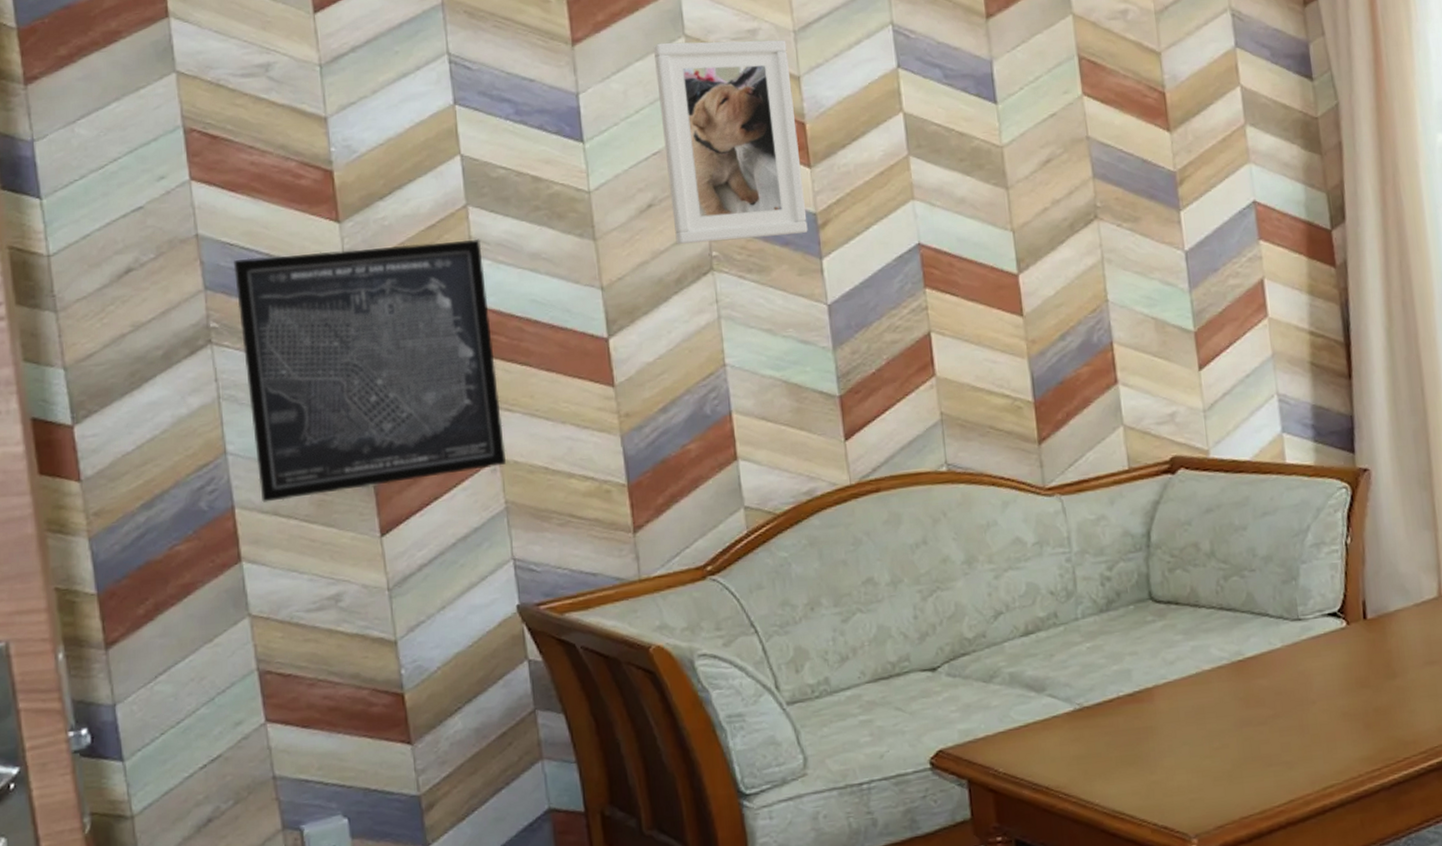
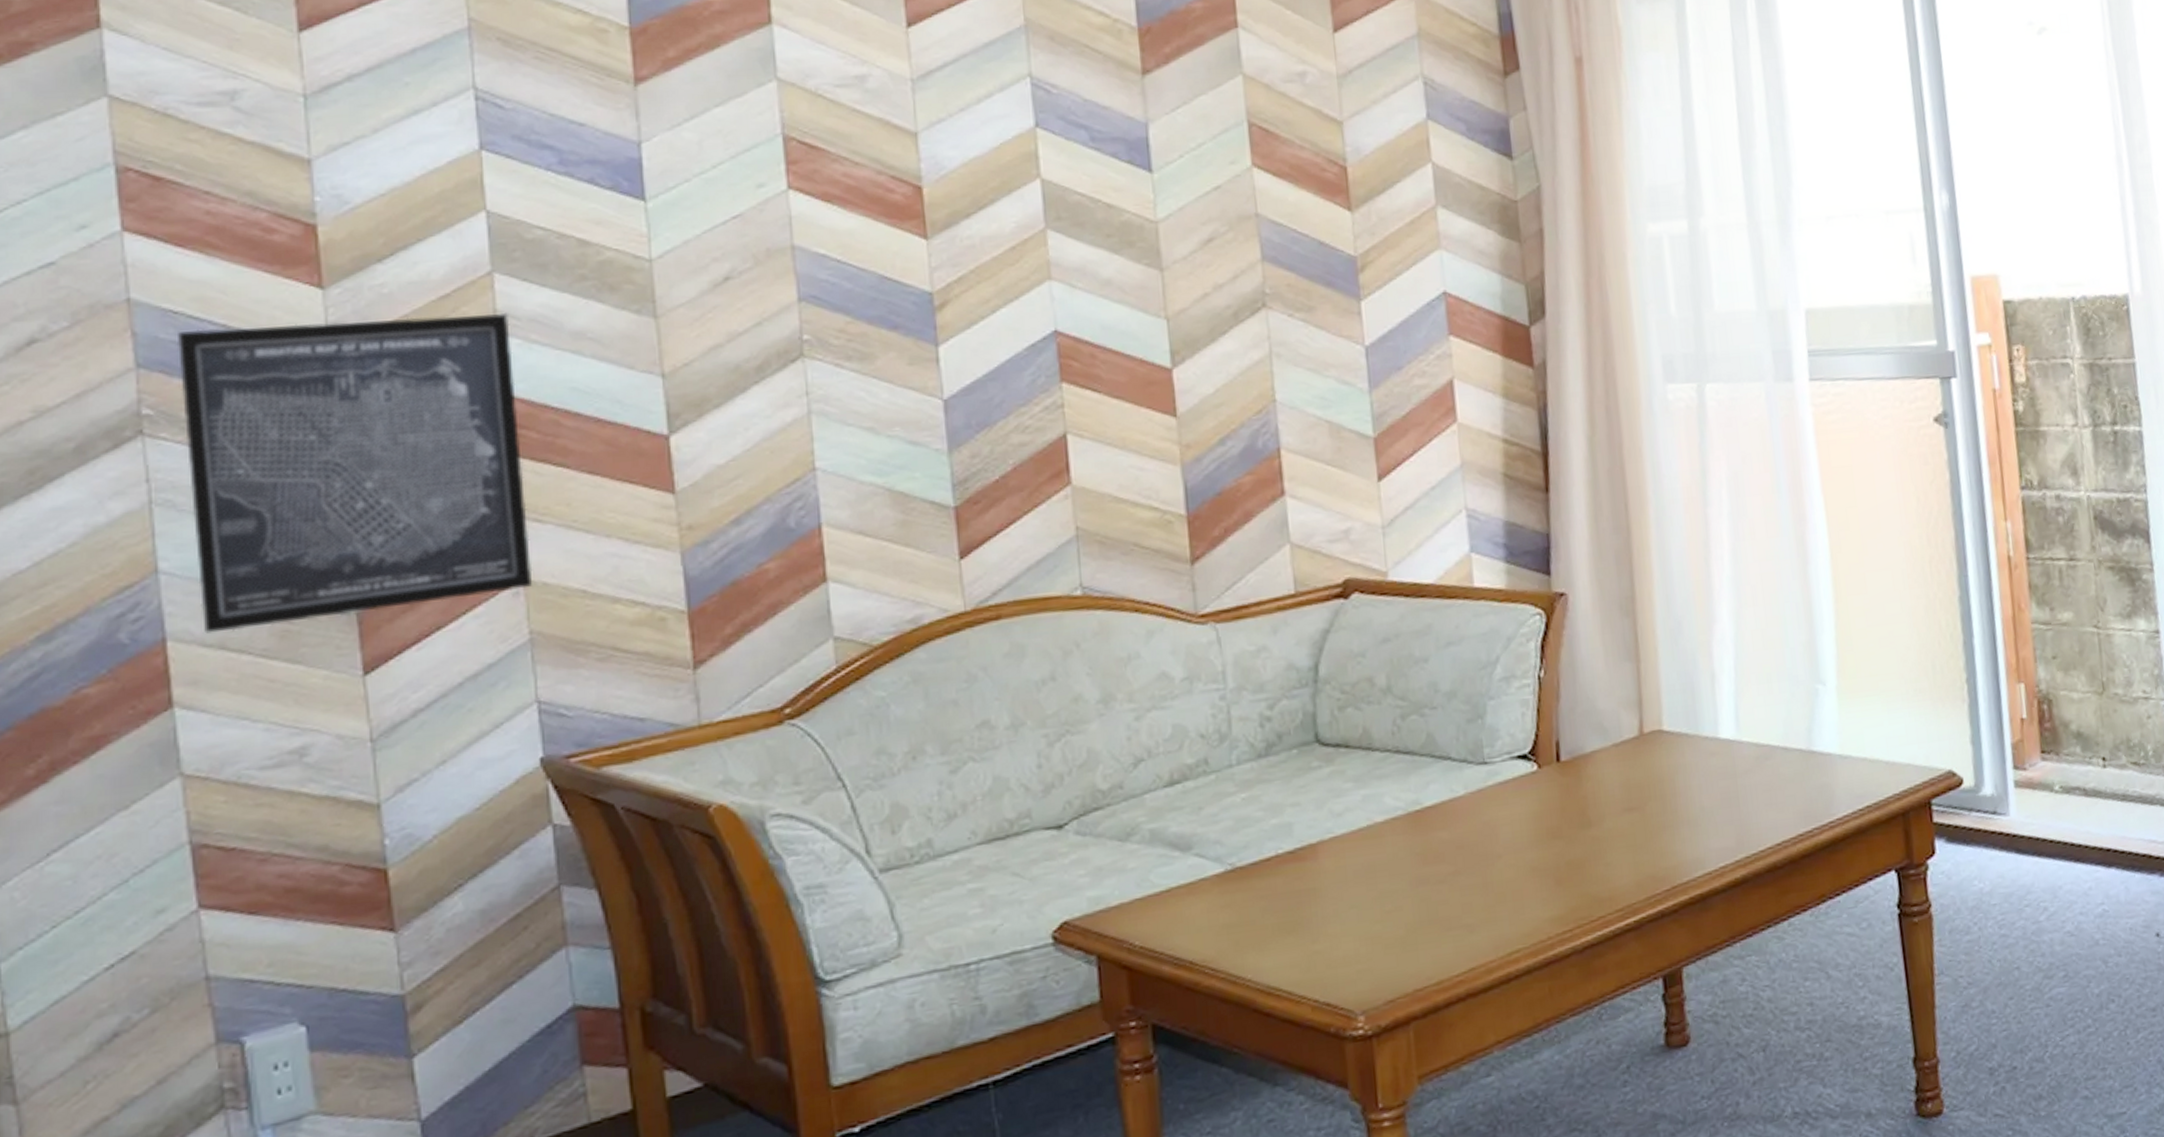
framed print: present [653,39,808,245] -> none [736,86,922,326]

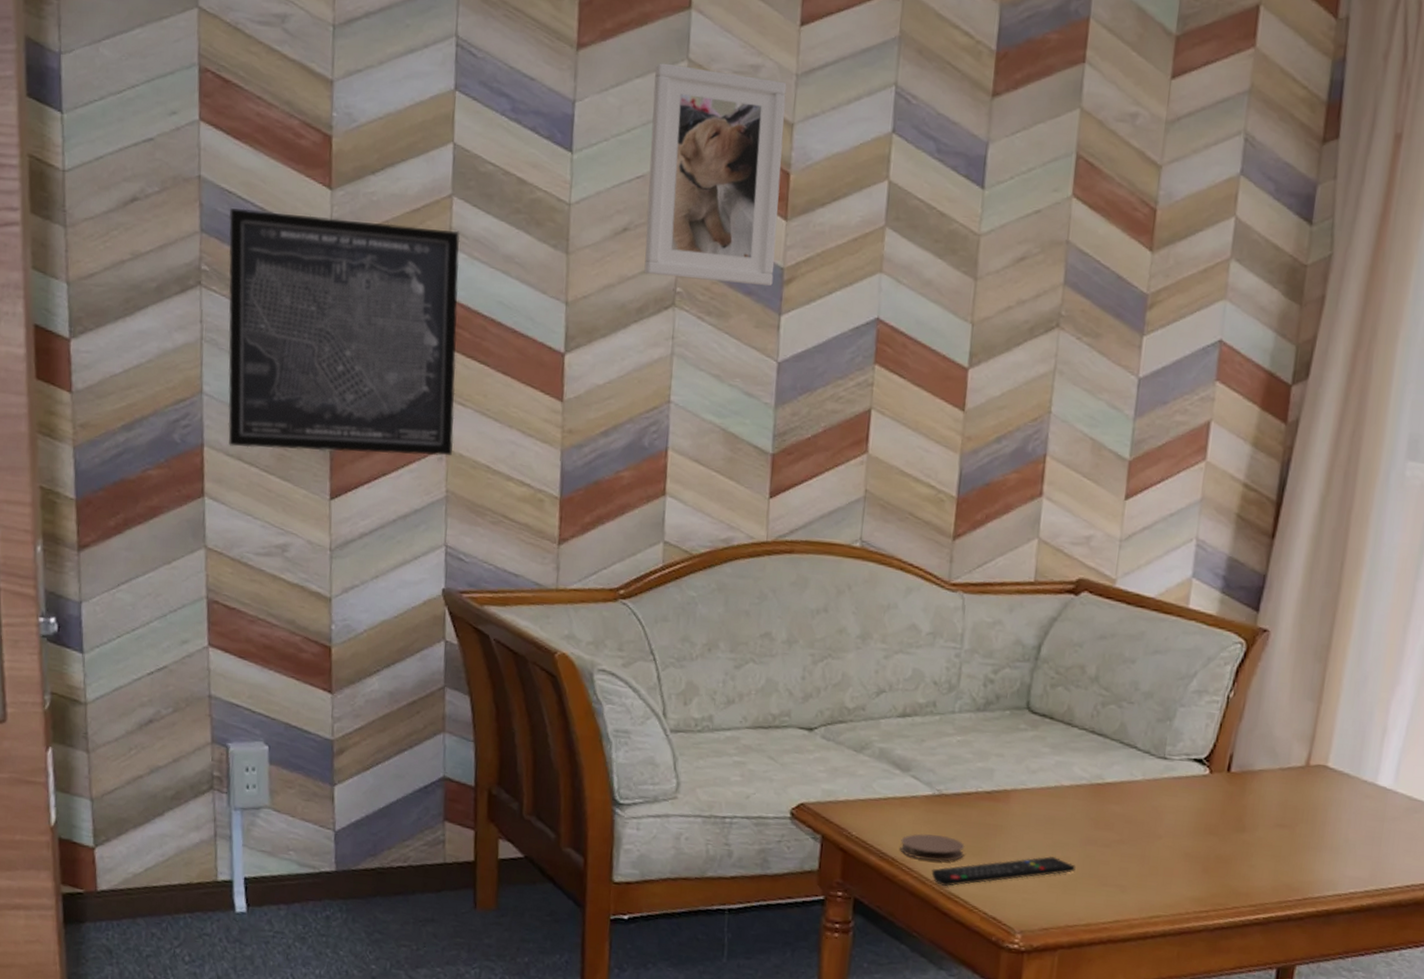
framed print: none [736,86,922,326] -> present [644,63,787,287]
coaster: none [1196,918,1277,955] -> present [900,833,965,862]
remote control: none [1241,910,1412,980] -> present [931,856,1076,886]

